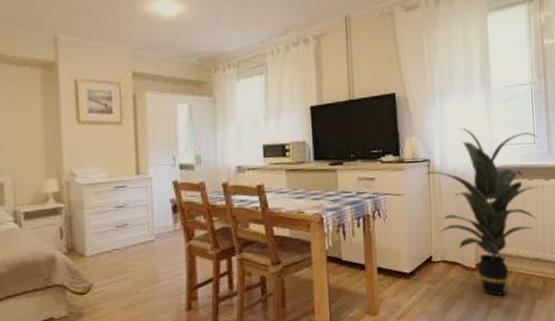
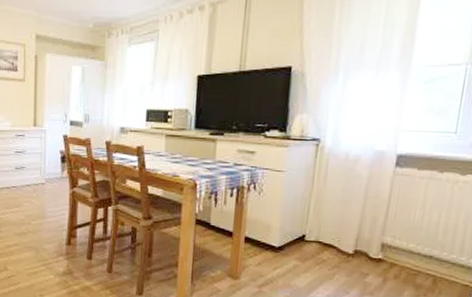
indoor plant: present [423,128,538,296] -> none [310,109,462,286]

